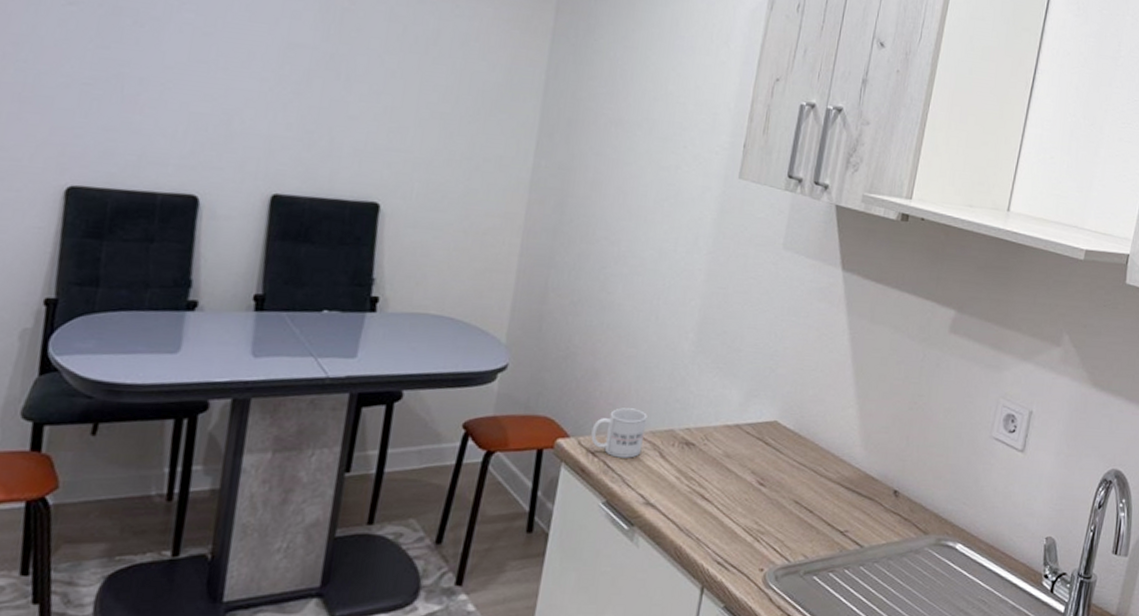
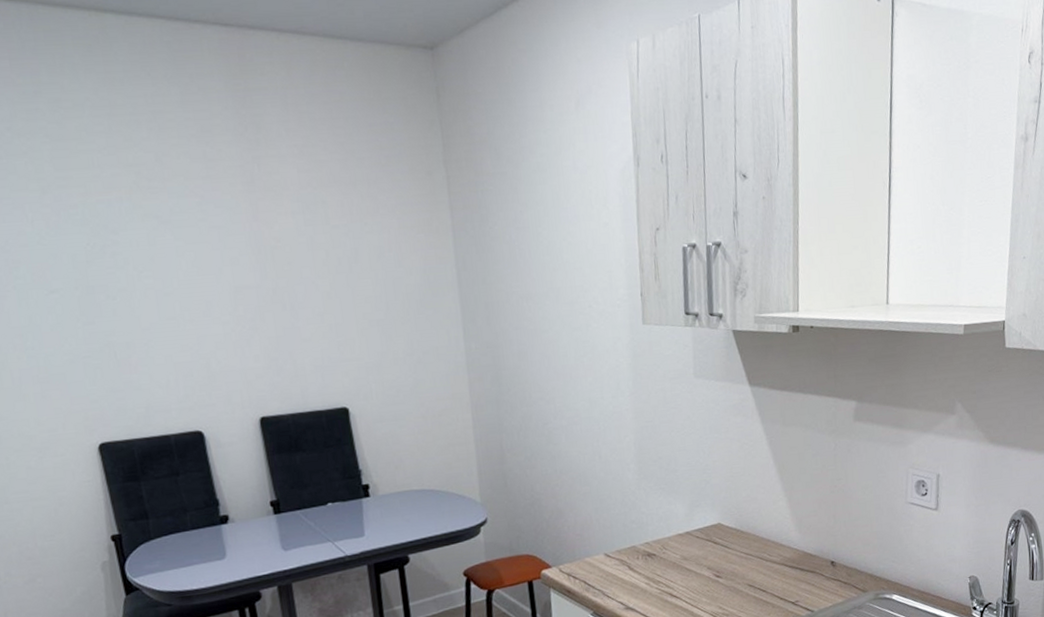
mug: present [591,408,647,458] -> none [568,534,613,577]

